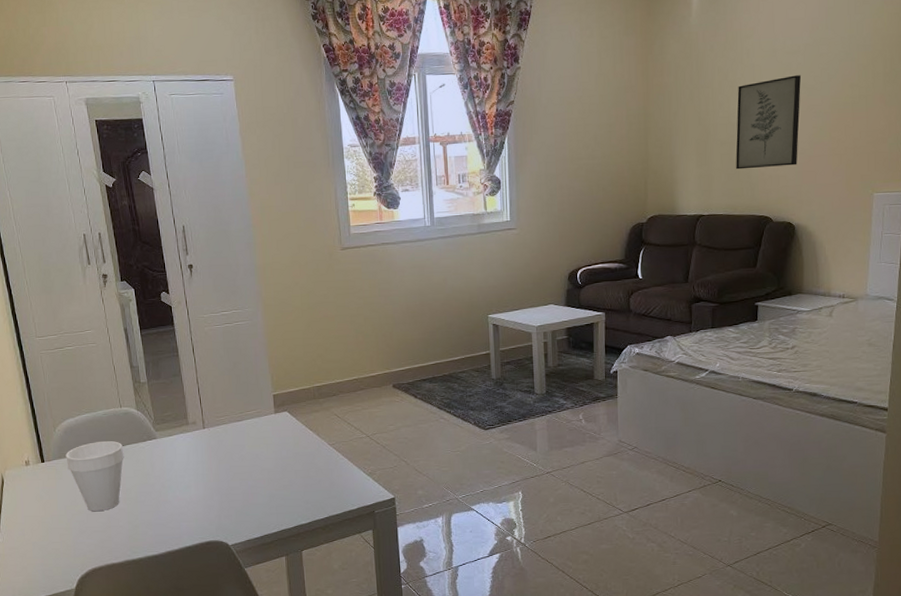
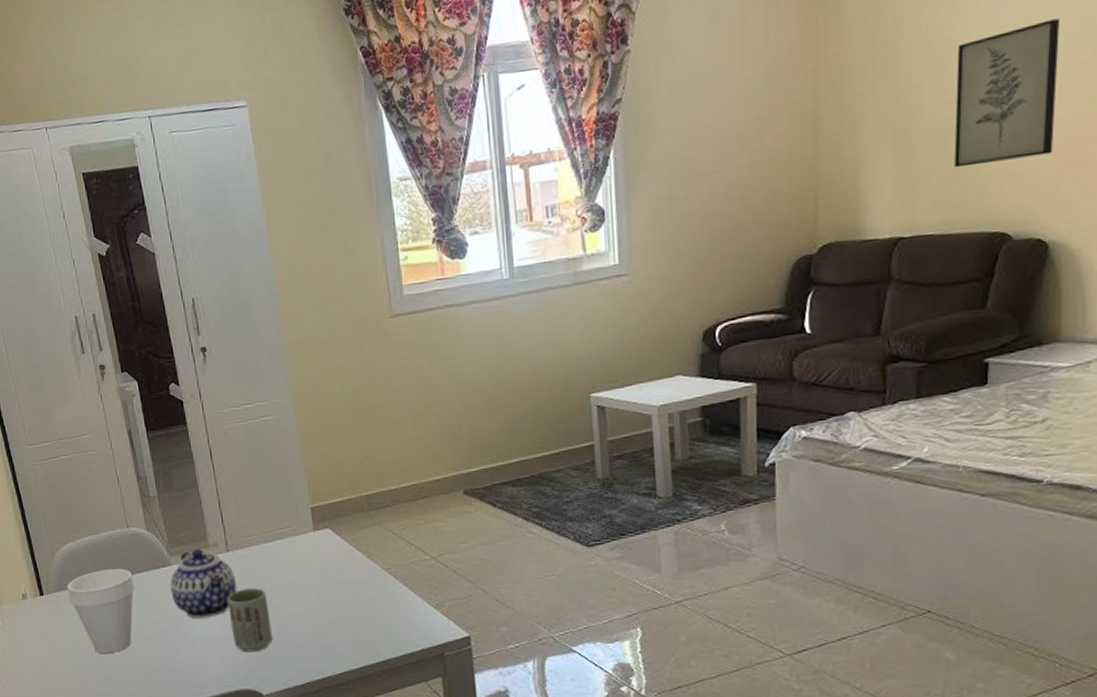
teapot: none [155,426,211,483] -> present [170,549,237,618]
cup: none [202,458,238,510] -> present [227,588,272,652]

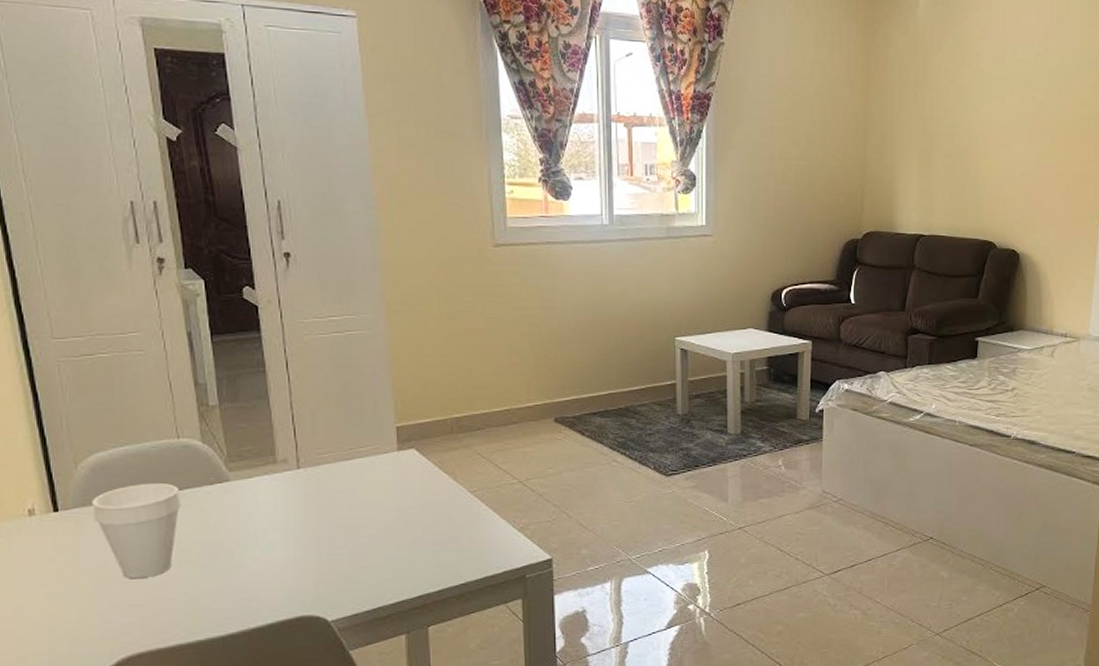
teapot: present [170,549,237,618] -> none [226,465,307,540]
cup: present [227,588,272,652] -> none [294,508,343,576]
wall art: present [954,18,1061,168] -> none [960,87,1032,187]

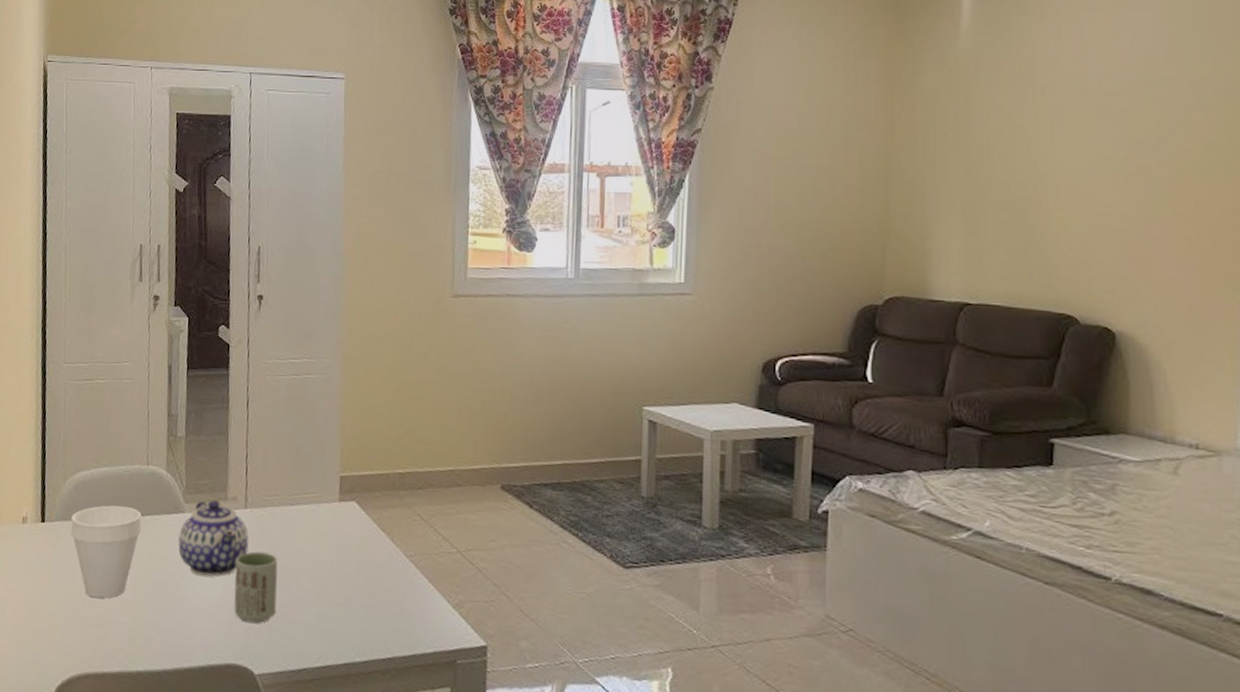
teapot: none [226,465,307,540] -> present [178,500,249,577]
cup: none [294,508,343,576] -> present [234,551,278,624]

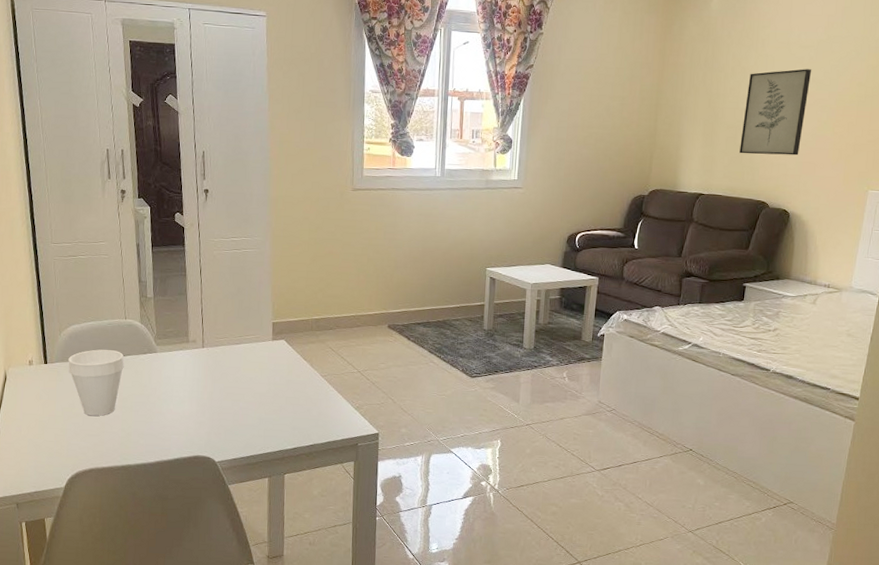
teapot: present [178,500,249,577] -> none [153,343,207,397]
cup: present [234,551,278,624] -> none [197,378,230,428]
wall art: none [1022,124,1127,248] -> present [739,69,812,156]

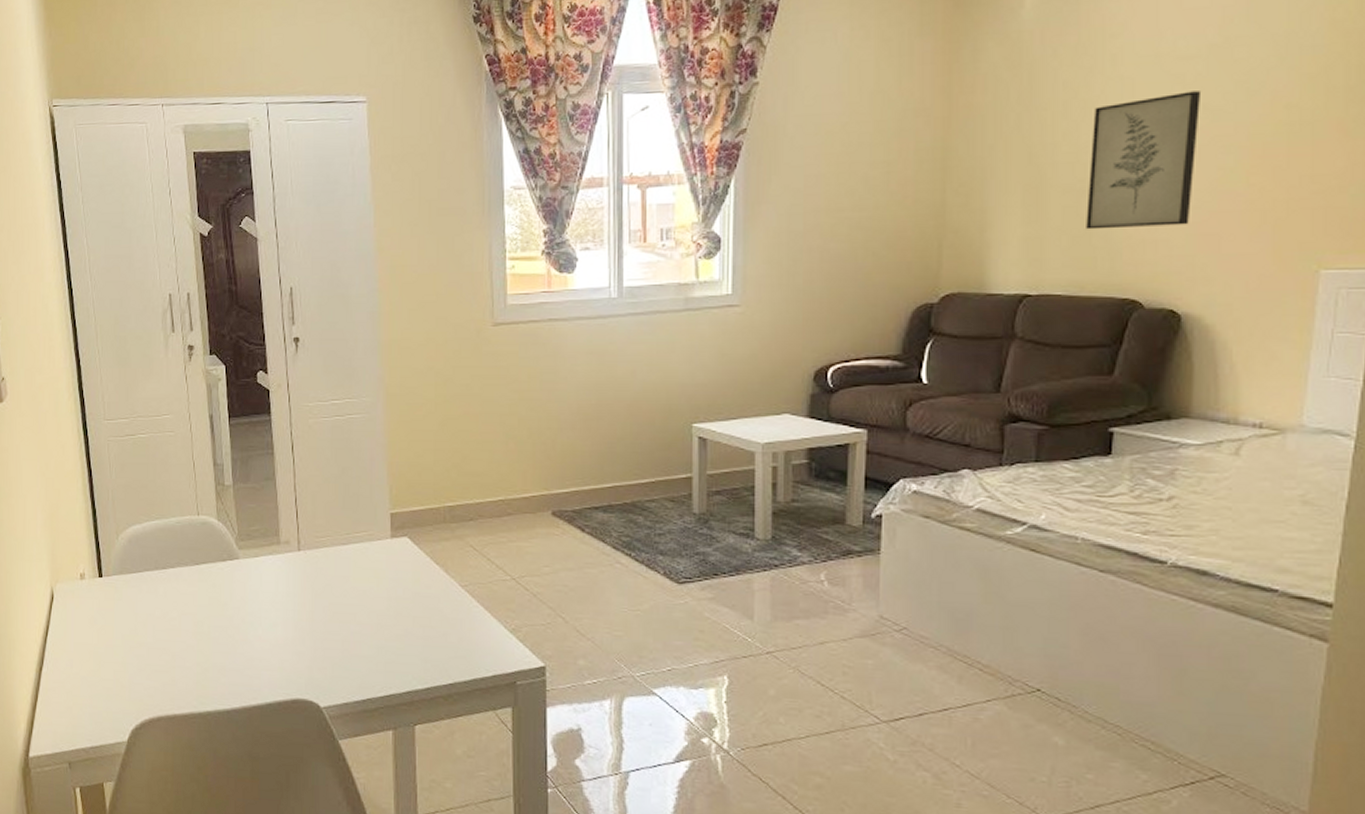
cup: present [68,349,124,416] -> none [128,557,198,645]

